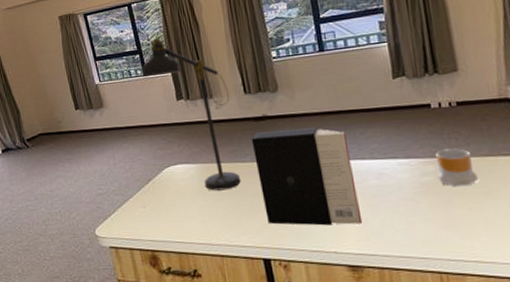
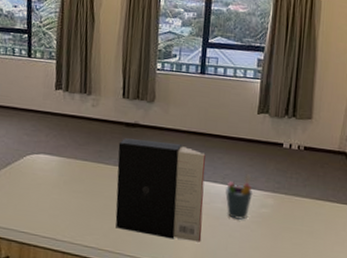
desk lamp: present [141,30,241,191] -> none [26,15,108,189]
pen holder: none [376,144,410,193] -> present [225,174,253,220]
mug: present [436,148,478,187] -> none [274,186,306,223]

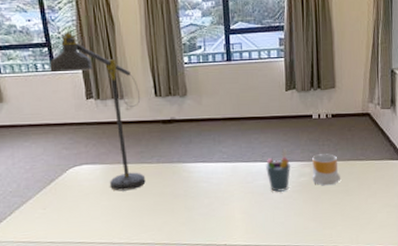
desk lamp: none [26,15,108,189] -> present [49,24,146,191]
book: present [115,138,206,243] -> none [158,132,250,222]
mug: none [274,186,306,223] -> present [312,153,340,186]

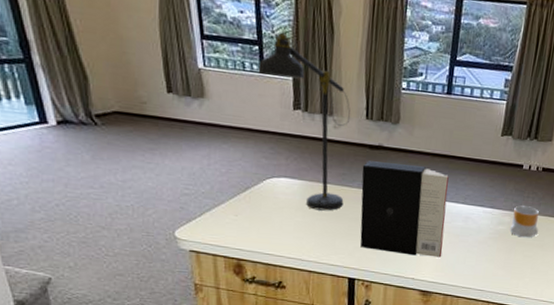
book: none [158,132,250,222] -> present [360,161,449,258]
pen holder: present [266,149,291,192] -> none [466,194,492,236]

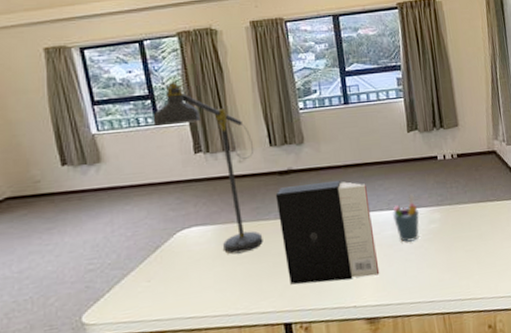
pen holder: none [466,194,492,236] -> present [393,194,420,242]
mug: present [510,204,539,238] -> none [441,196,472,232]

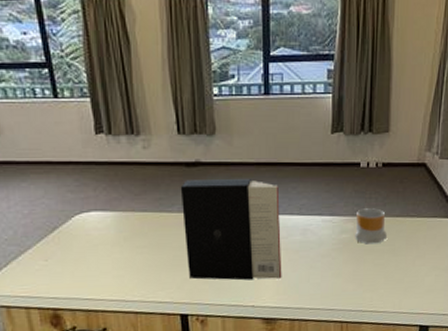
desk lamp: present [153,73,263,255] -> none [51,40,164,243]
pen holder: present [393,194,420,242] -> none [303,201,331,249]
mug: none [441,196,472,232] -> present [355,207,387,244]

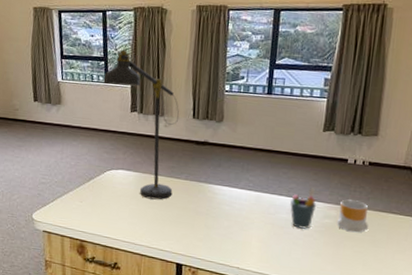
desk lamp: none [51,40,164,243] -> present [103,42,179,200]
book: present [180,179,282,280] -> none [187,155,272,249]
pen holder: none [303,201,331,249] -> present [290,188,316,229]

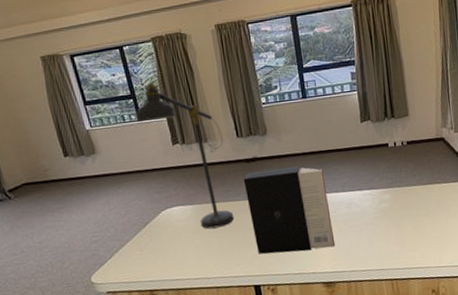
book: none [187,155,272,249] -> present [243,167,336,254]
pen holder: present [290,188,316,229] -> none [347,178,372,219]
mug: present [337,198,368,233] -> none [391,179,420,211]

